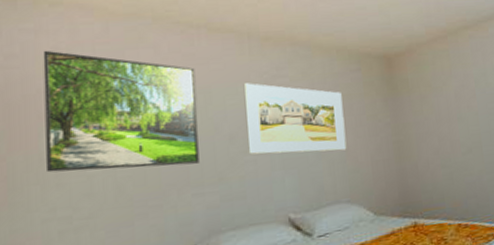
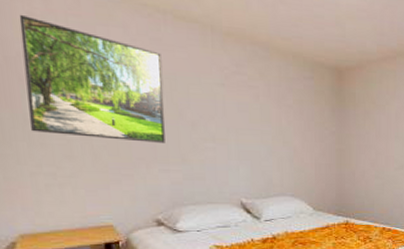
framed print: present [244,83,347,155] -> none [206,75,295,151]

